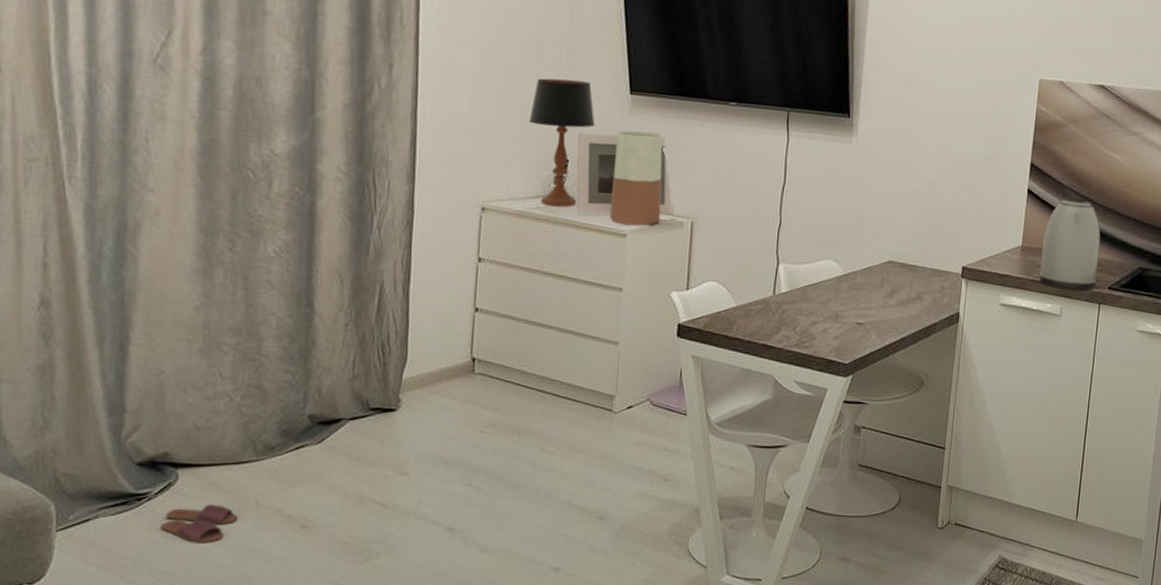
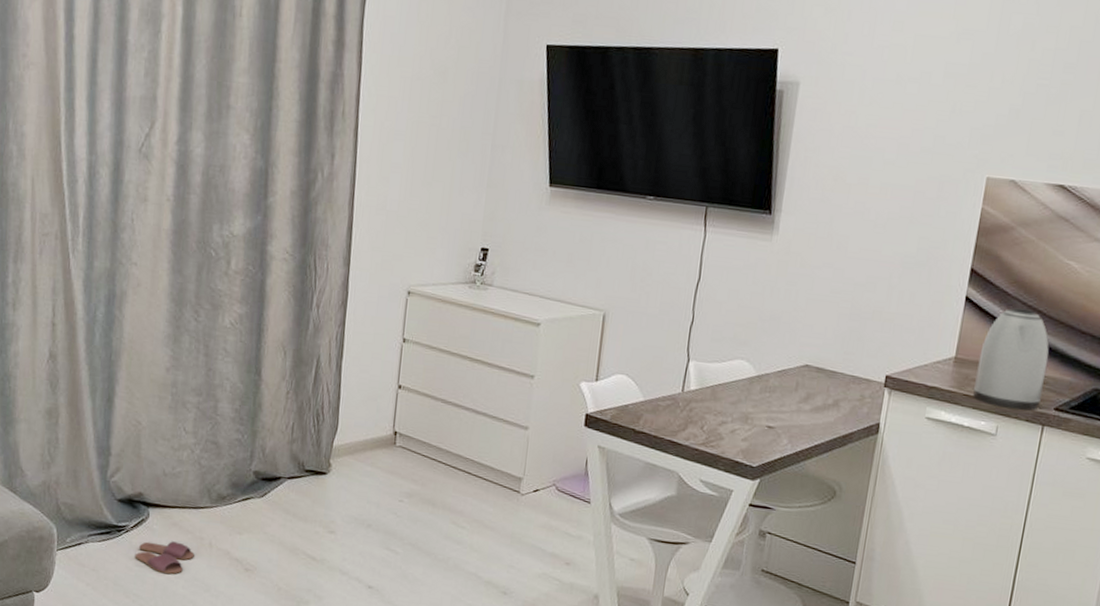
table lamp: present [529,78,595,208] -> none [454,169,515,295]
picture frame: present [576,132,675,215] -> none [494,223,588,306]
vase: present [609,130,663,226] -> none [524,221,579,317]

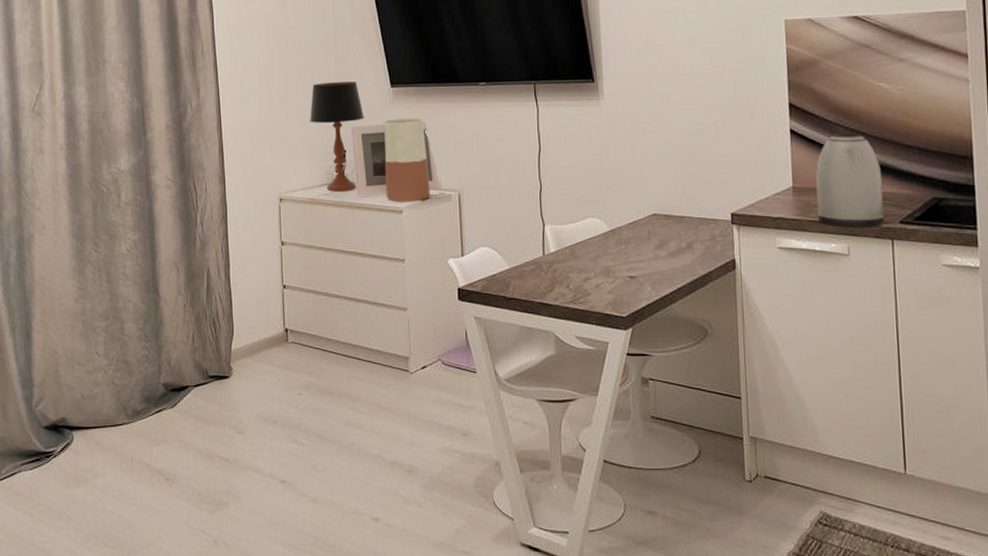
slippers: present [135,541,194,574] -> none [64,460,118,492]
table lamp: none [454,169,515,295] -> present [310,81,364,193]
picture frame: none [494,223,588,306] -> present [351,122,441,196]
vase: none [524,221,579,317] -> present [384,118,430,203]

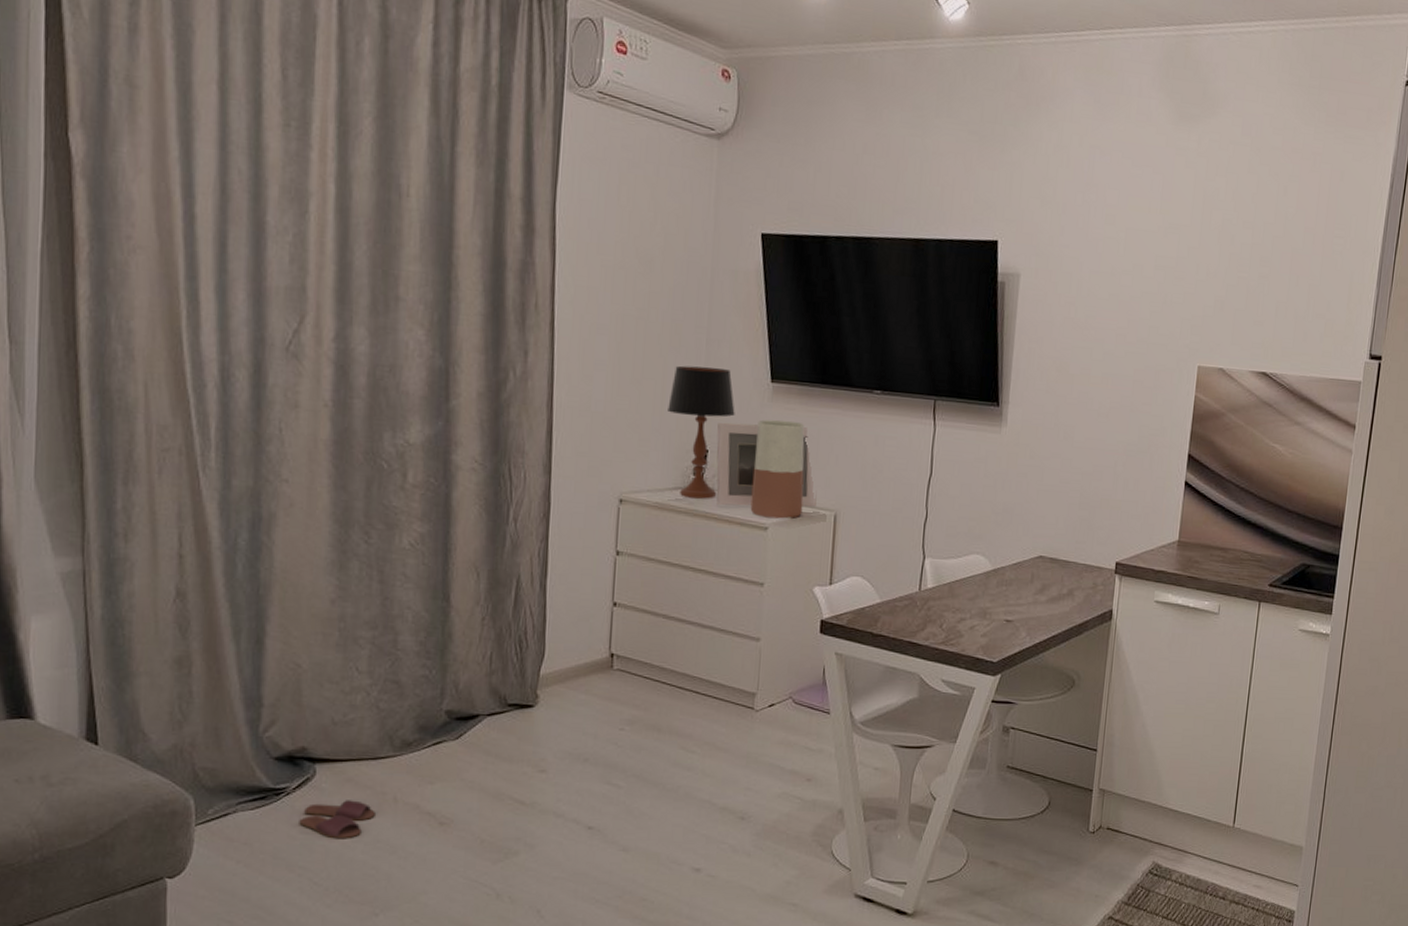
slippers: none [64,460,118,492] -> present [299,800,375,838]
kettle: present [815,133,884,229] -> none [1196,490,1262,589]

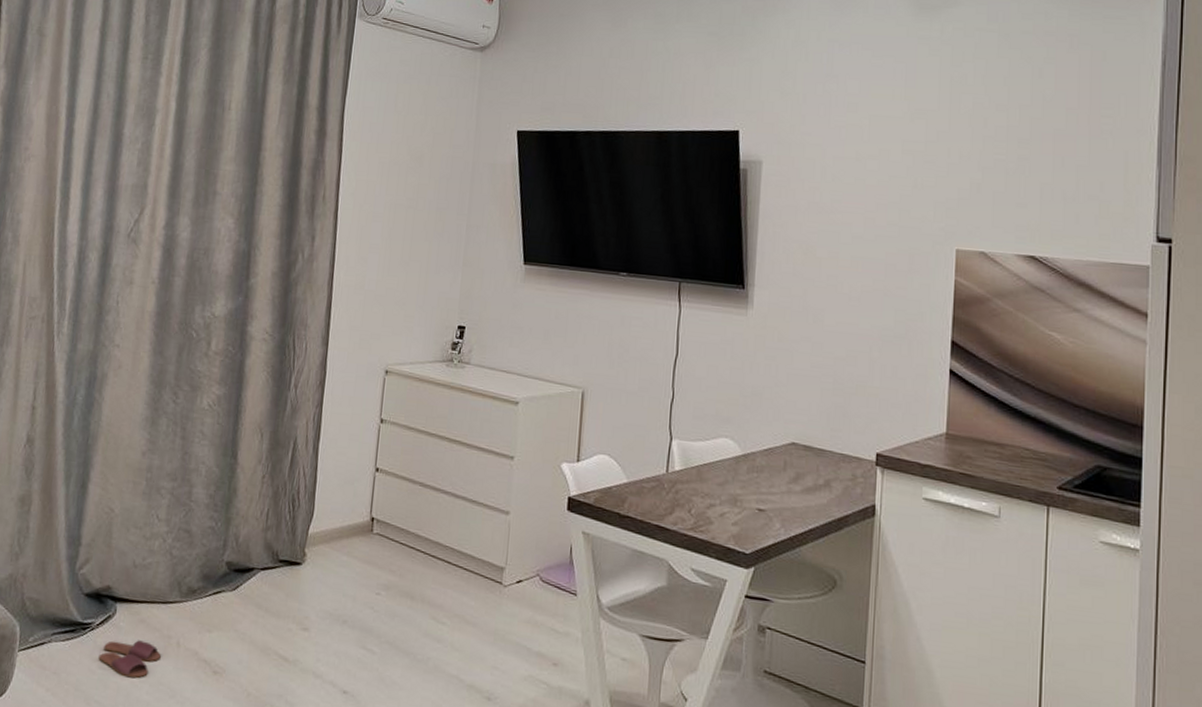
table lamp: present [668,365,735,500] -> none [430,249,491,373]
picture frame: present [716,422,817,507] -> none [471,300,566,384]
vase: present [750,419,805,519] -> none [502,299,554,395]

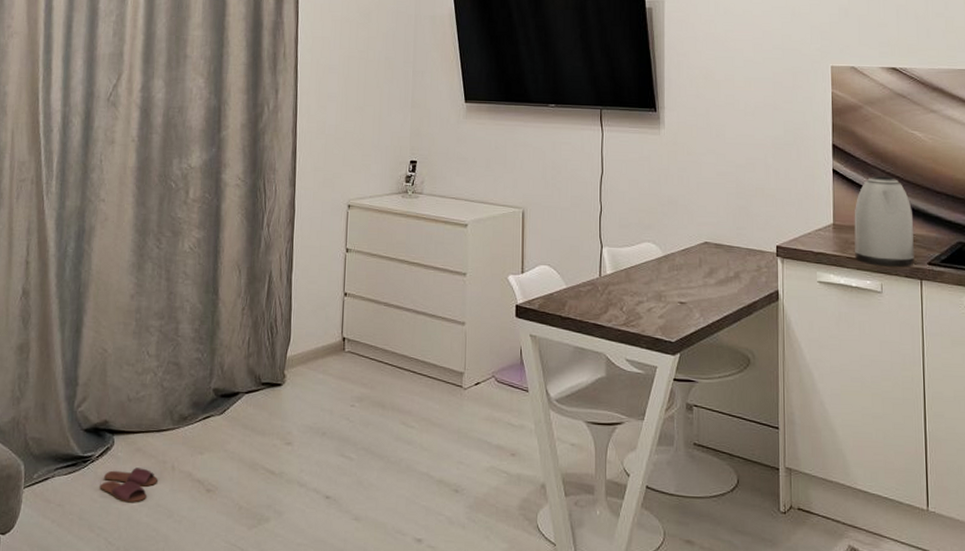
kettle: none [969,381,1044,491] -> present [854,176,915,268]

